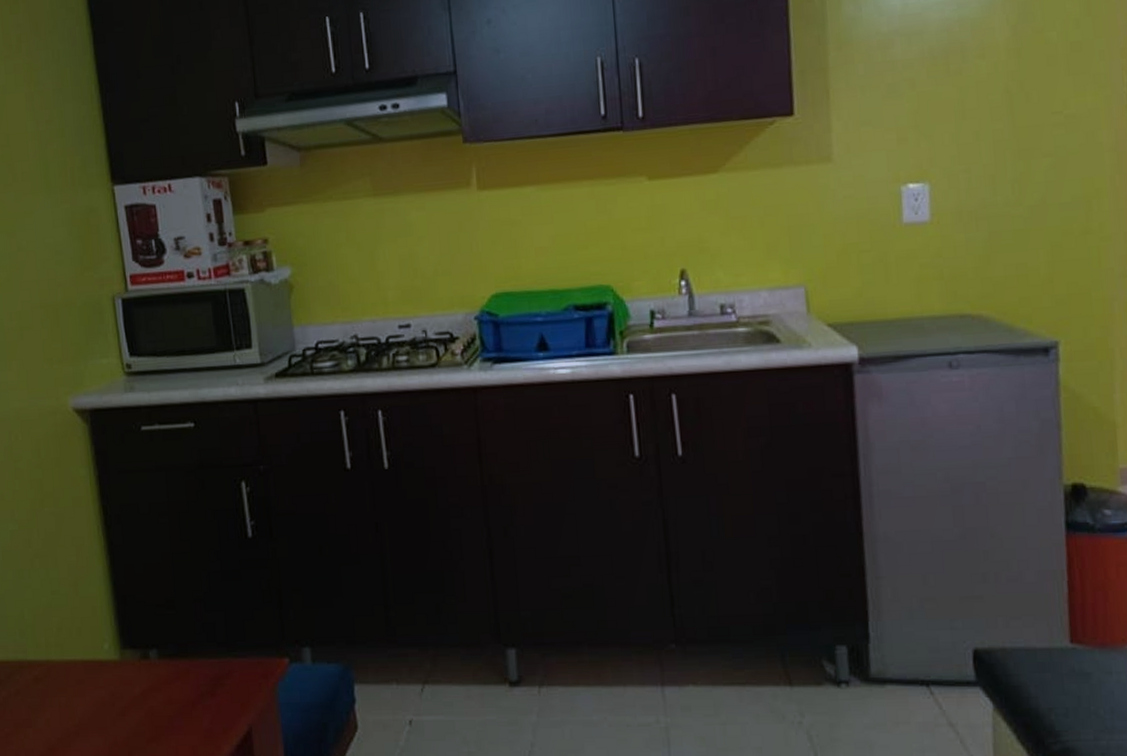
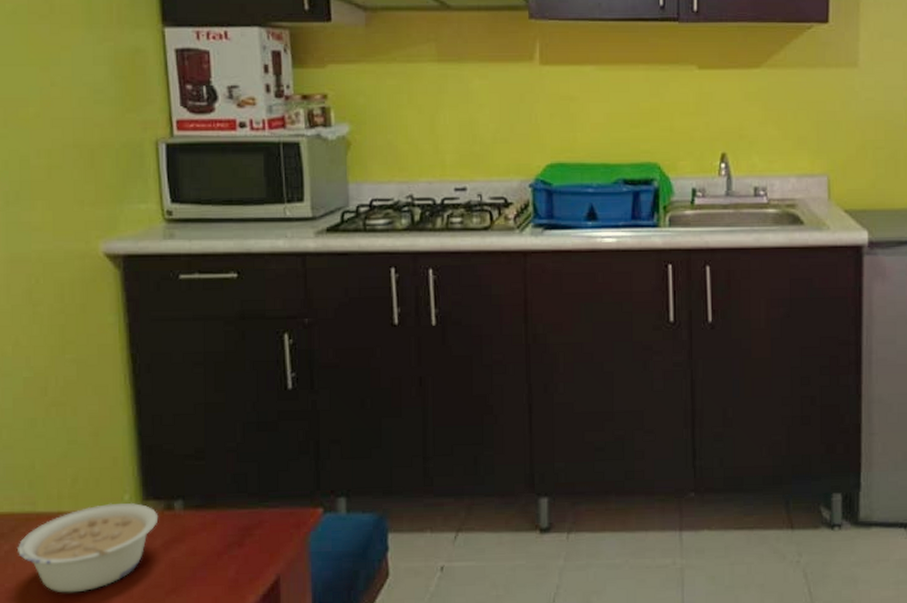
legume: none [13,651,136,739] -> present [16,502,159,593]

